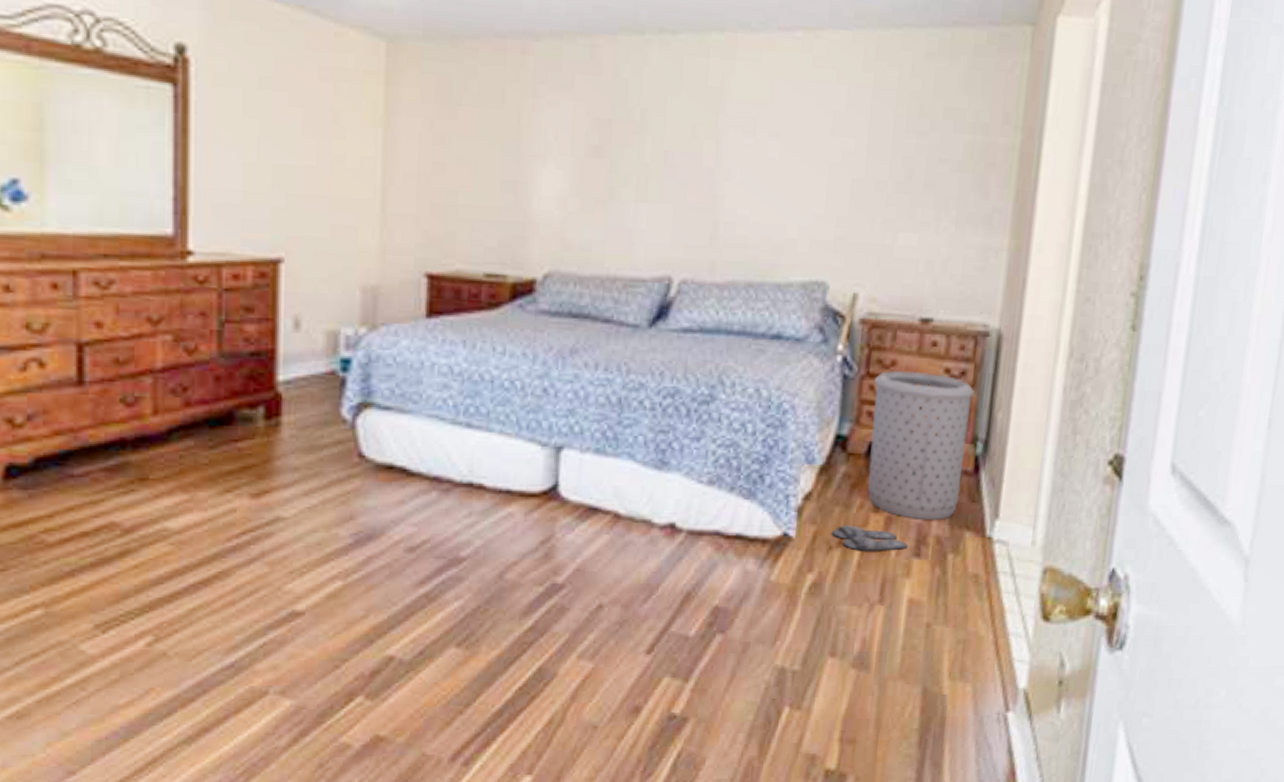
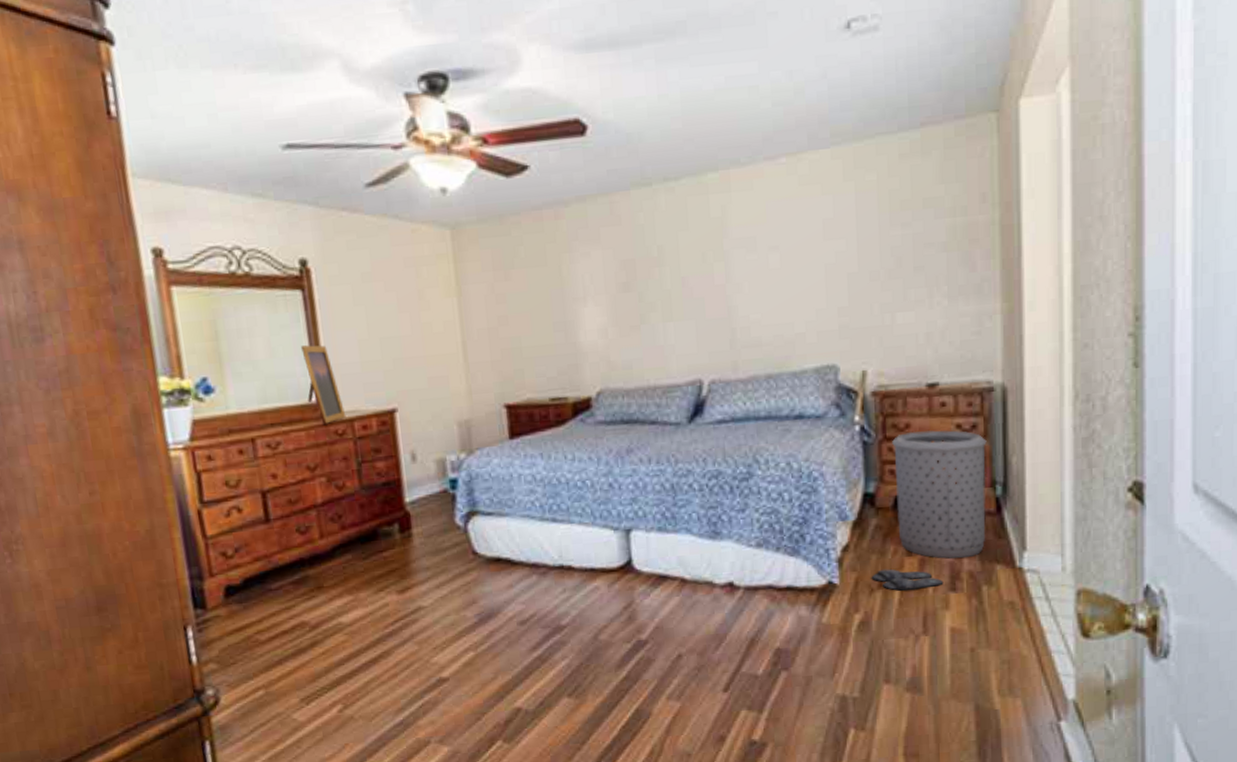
picture frame: none [162,158,213,266] -> present [301,345,347,424]

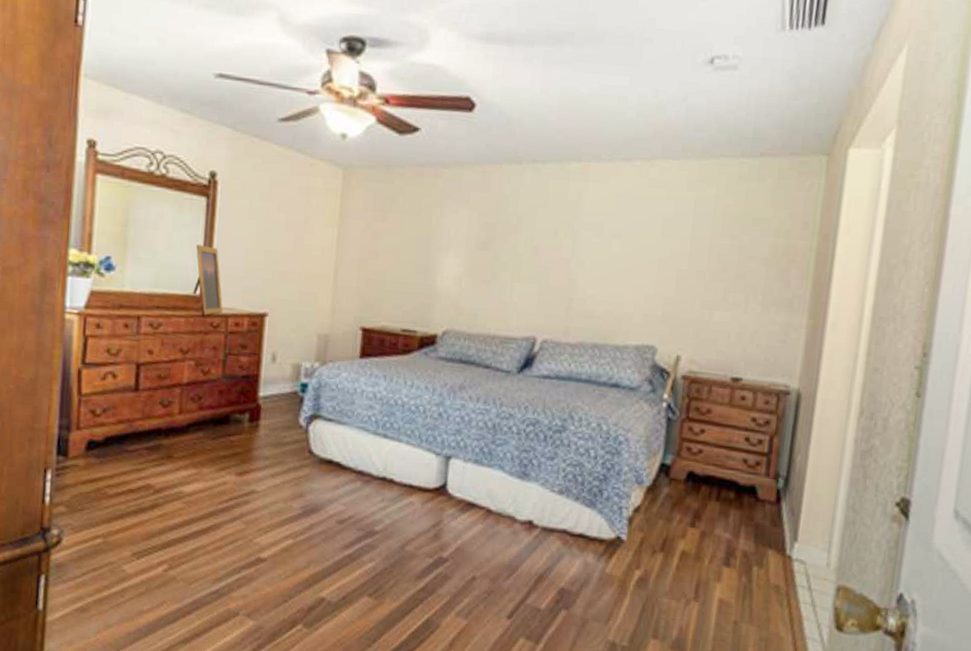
slippers: present [872,569,944,591] -> none [656,534,719,559]
laundry basket: present [892,430,987,559] -> none [686,416,777,538]

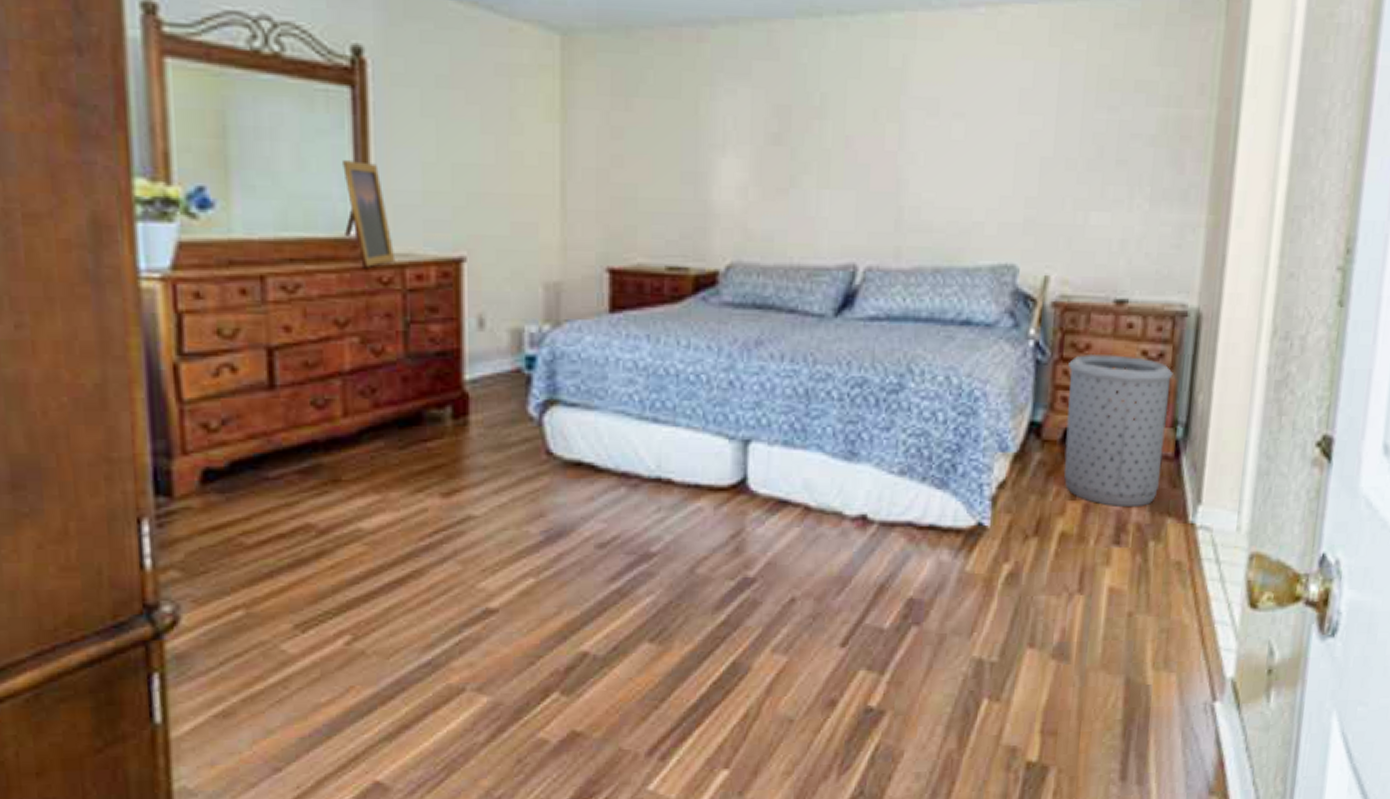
laundry basket: none [686,416,777,538] -> present [1063,353,1173,506]

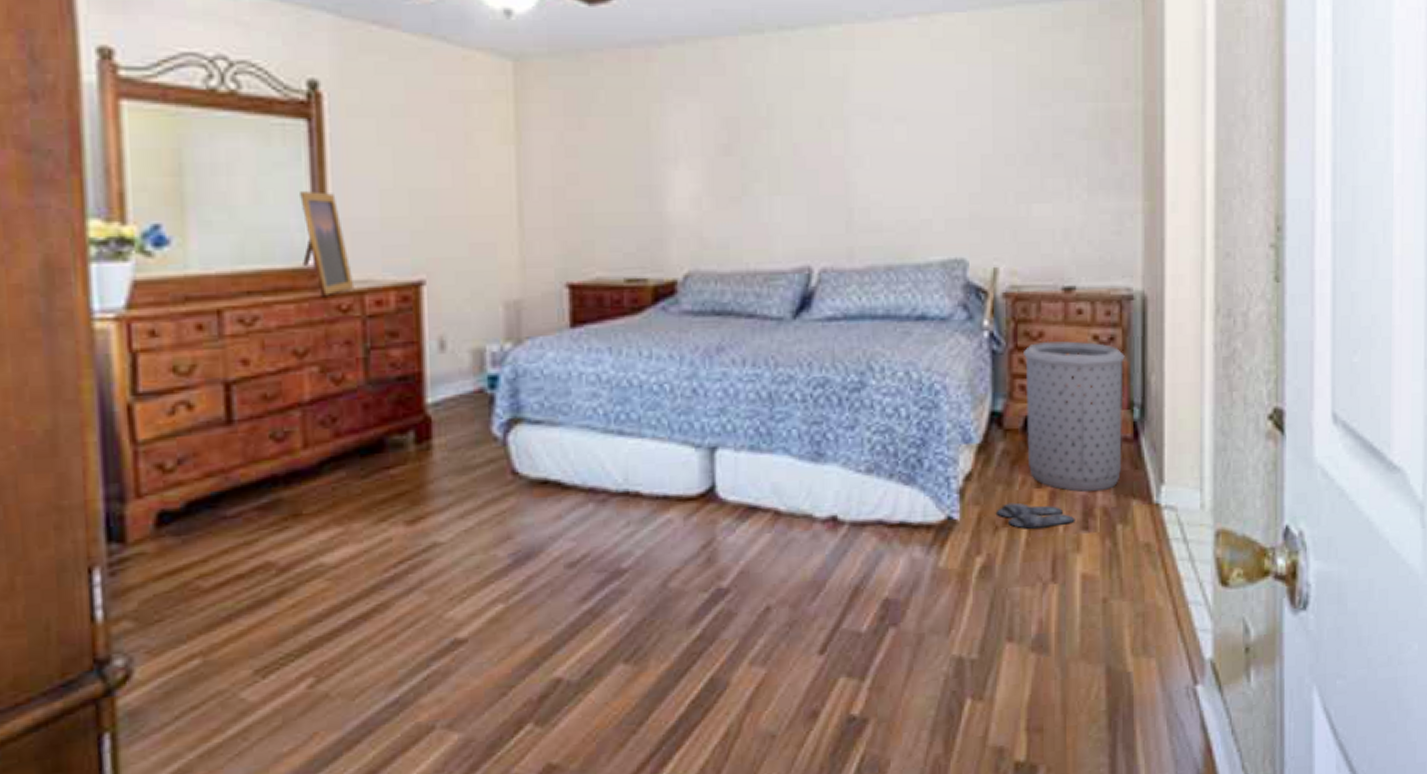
slippers: none [1028,513,1107,541] -> present [997,502,1075,529]

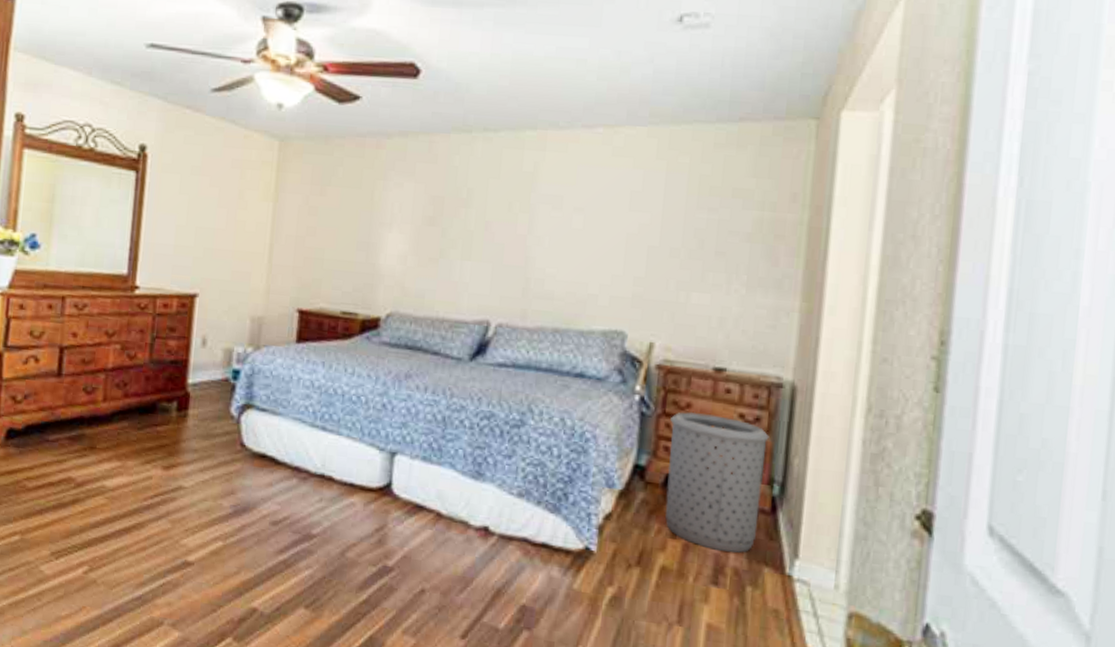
picture frame: present [300,191,355,296] -> none [120,221,151,296]
slippers: present [997,502,1075,529] -> none [631,546,706,577]

